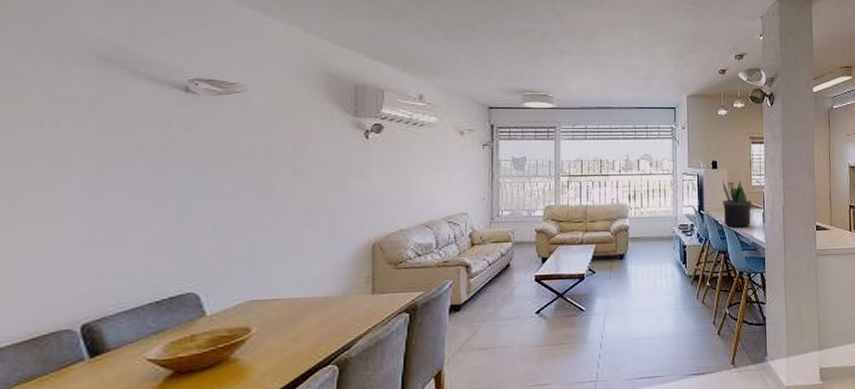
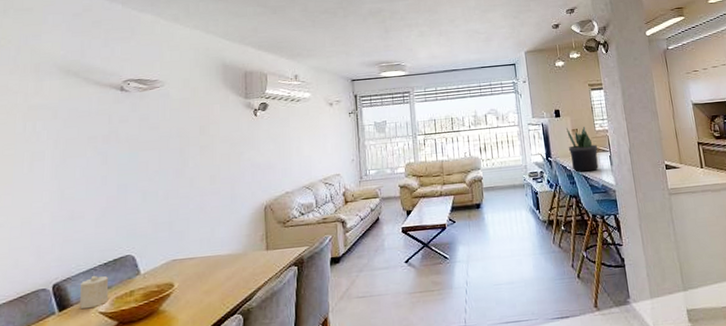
candle: none [120,315,162,356] -> present [80,275,109,310]

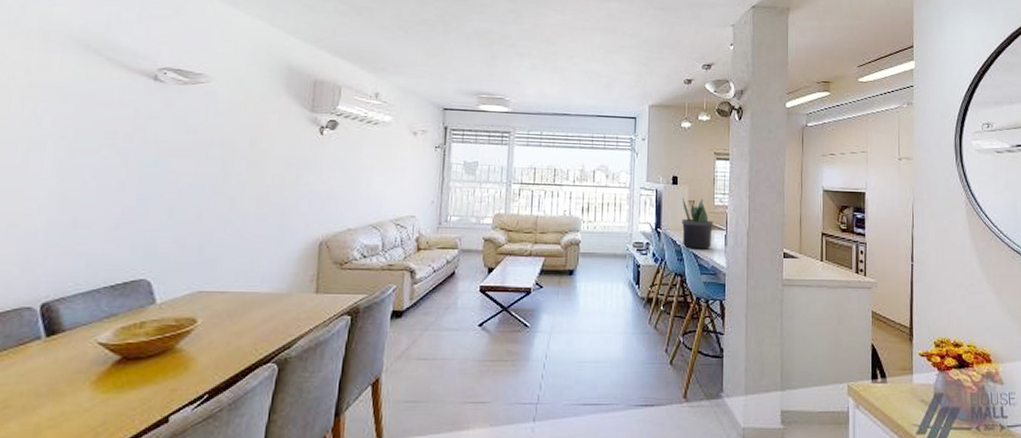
candle: present [80,275,109,310] -> none [74,298,114,337]

